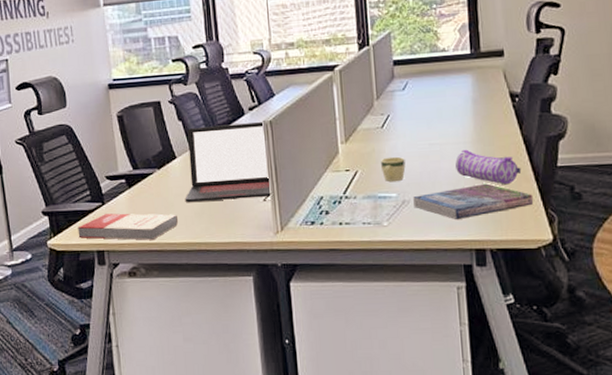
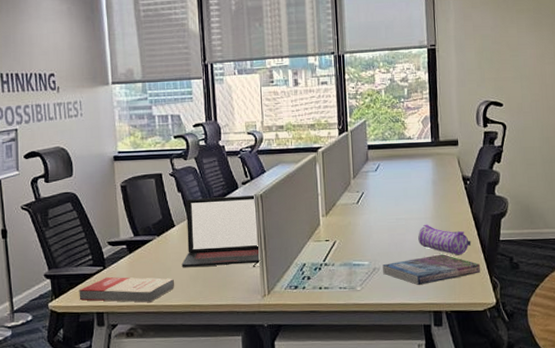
mug: present [381,156,406,181] -> none [356,229,377,251]

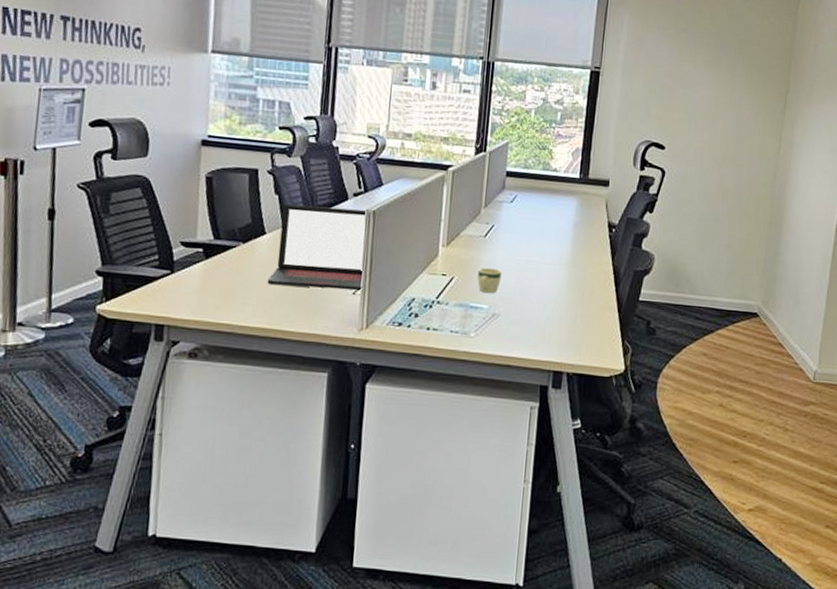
book: present [79,277,175,303] -> none [136,284,257,320]
mug: none [356,229,377,251] -> present [477,267,502,293]
book: present [383,254,481,285] -> none [503,307,614,340]
pencil case: present [418,224,471,255] -> none [548,271,607,312]

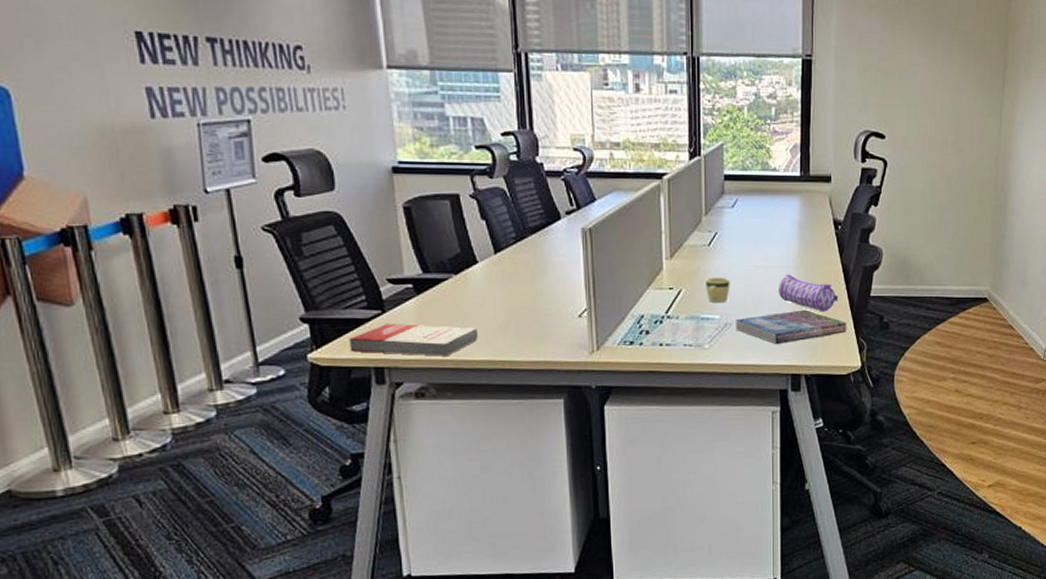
book: none [136,284,257,320] -> present [349,324,479,356]
laptop: present [267,204,365,290] -> none [487,228,586,314]
book: none [503,307,614,340] -> present [736,309,847,344]
pencil case: none [548,271,607,312] -> present [779,274,839,312]

